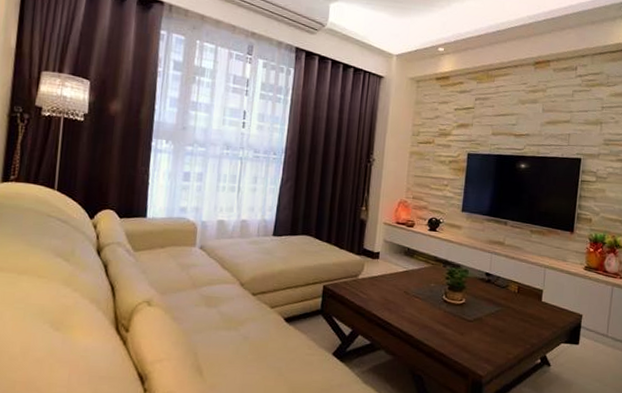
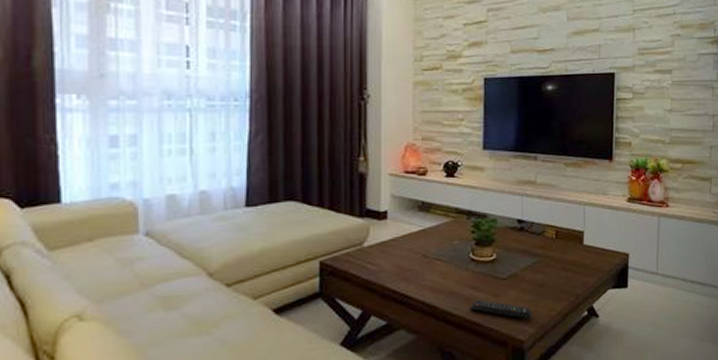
remote control: none [439,334,492,359] -> present [470,299,532,320]

